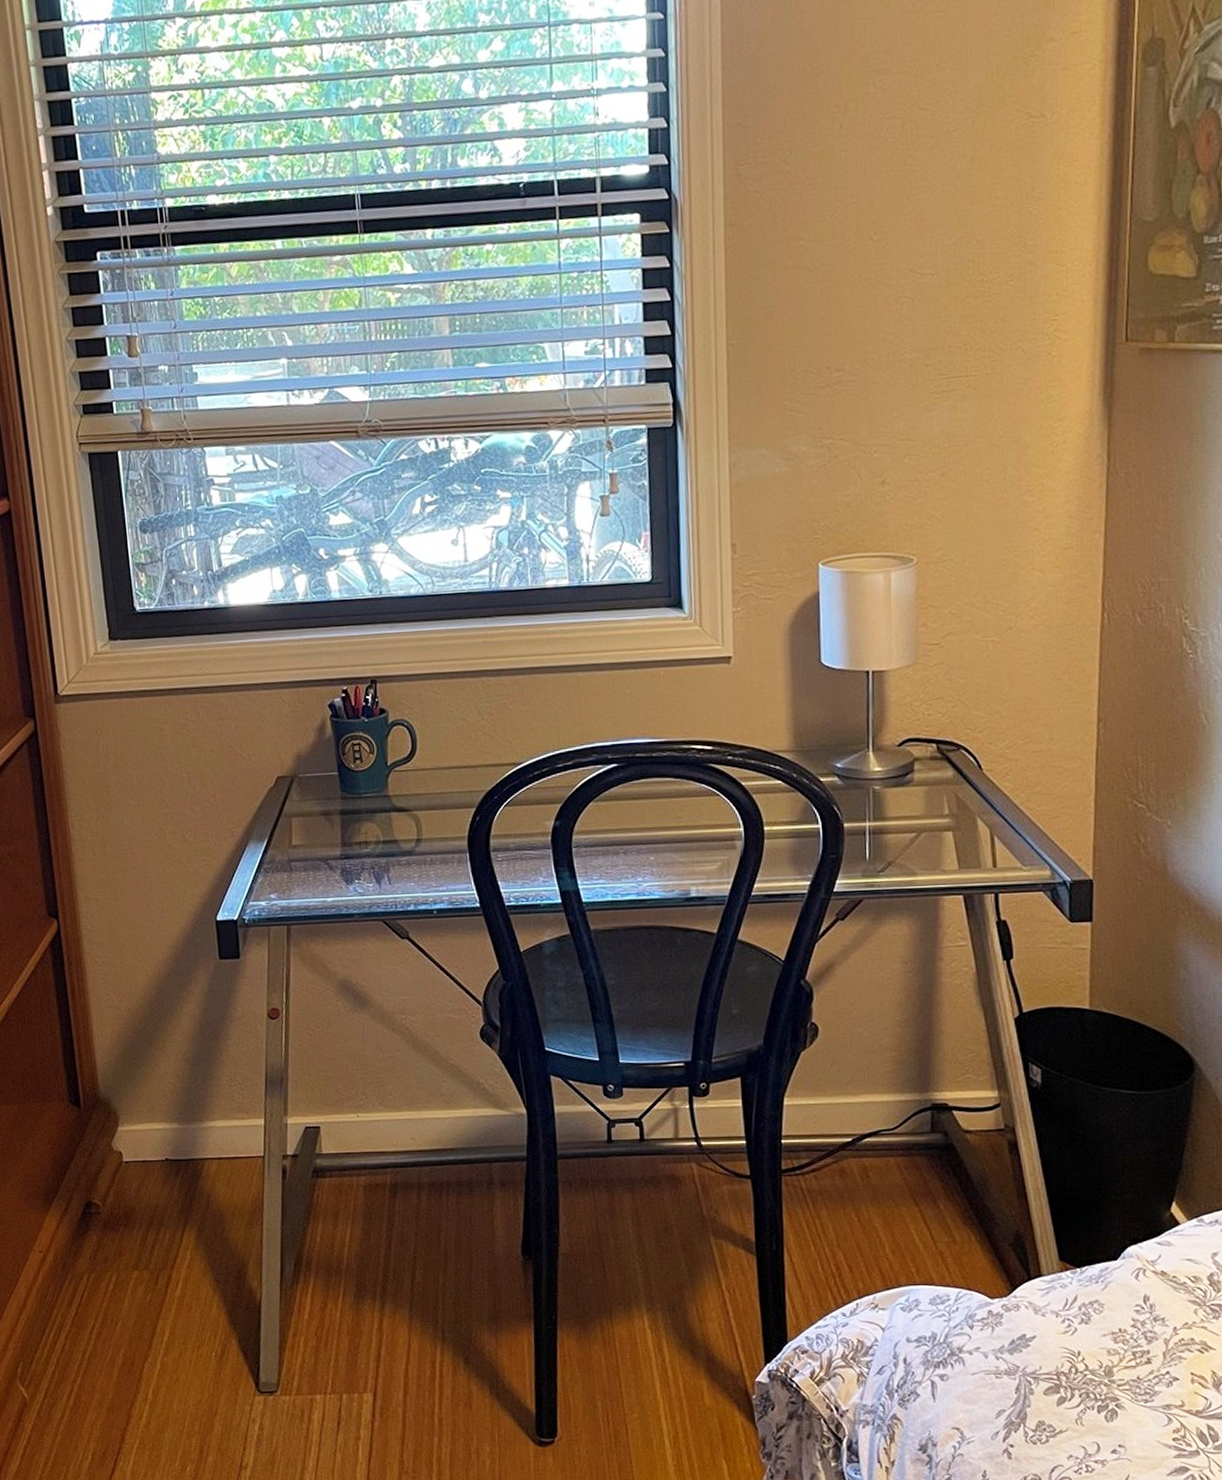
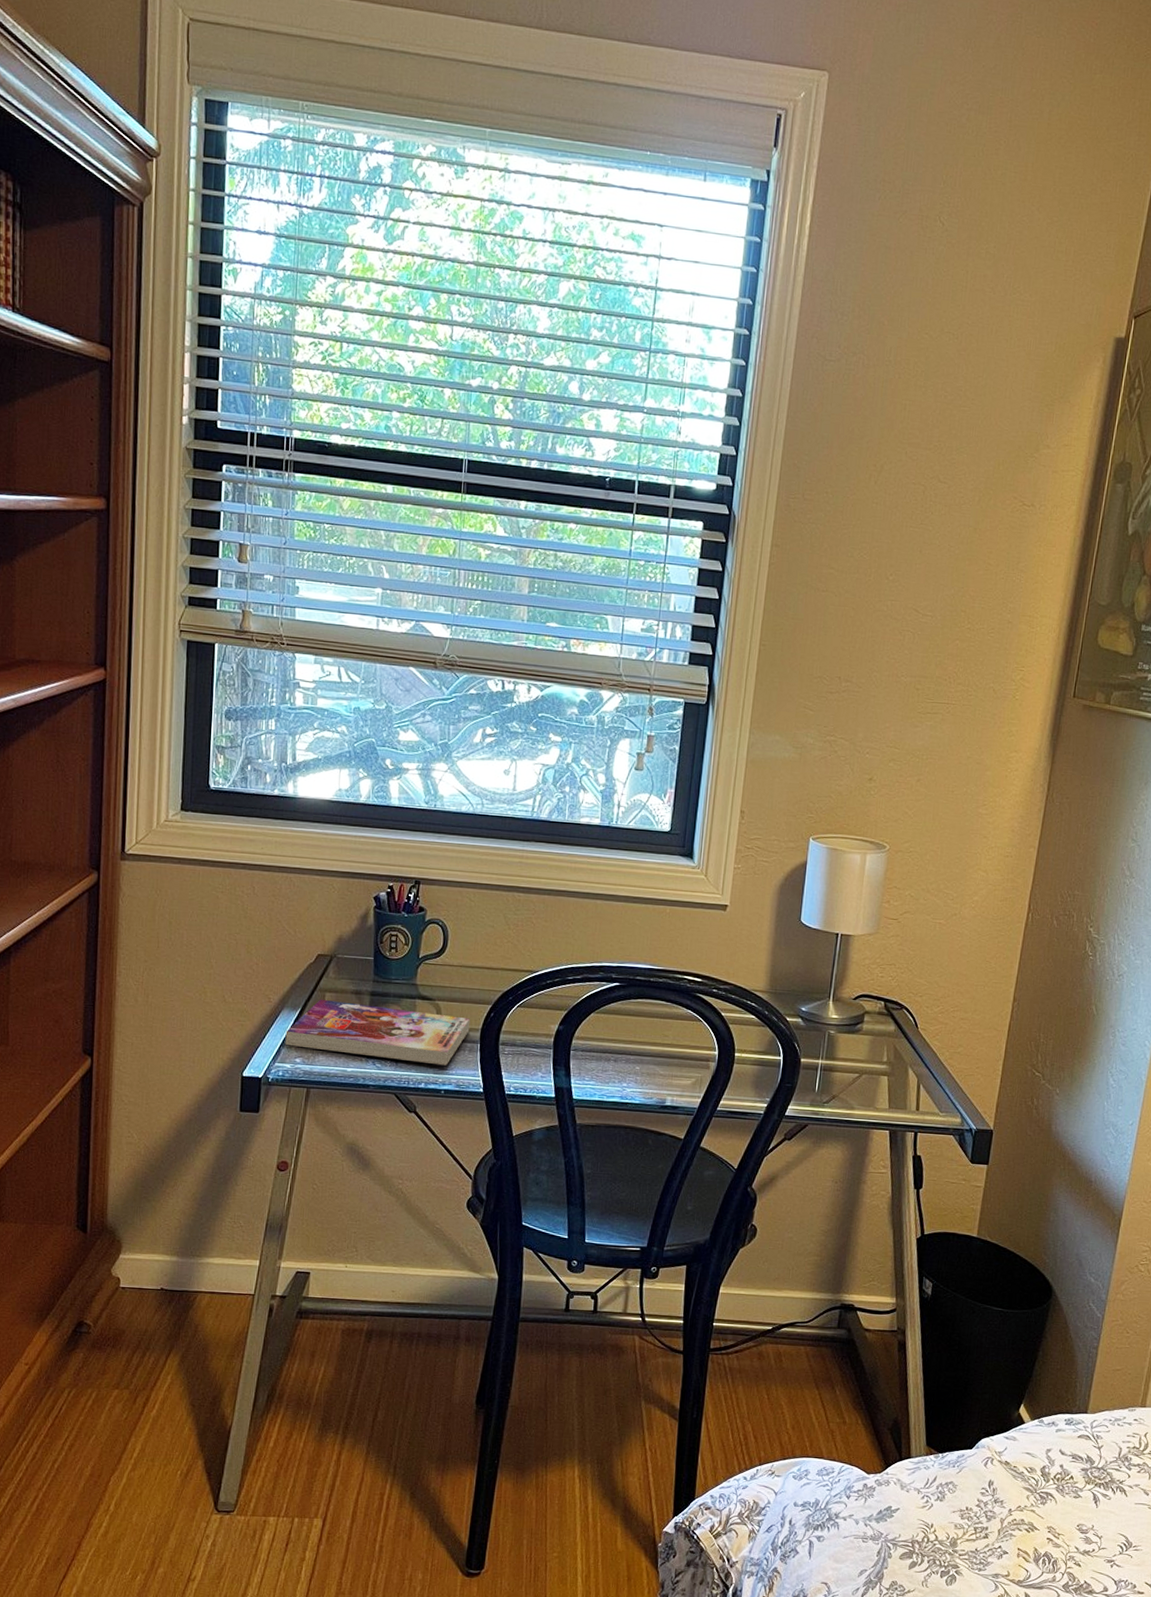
book: none [255,825,455,883] -> present [285,999,471,1066]

